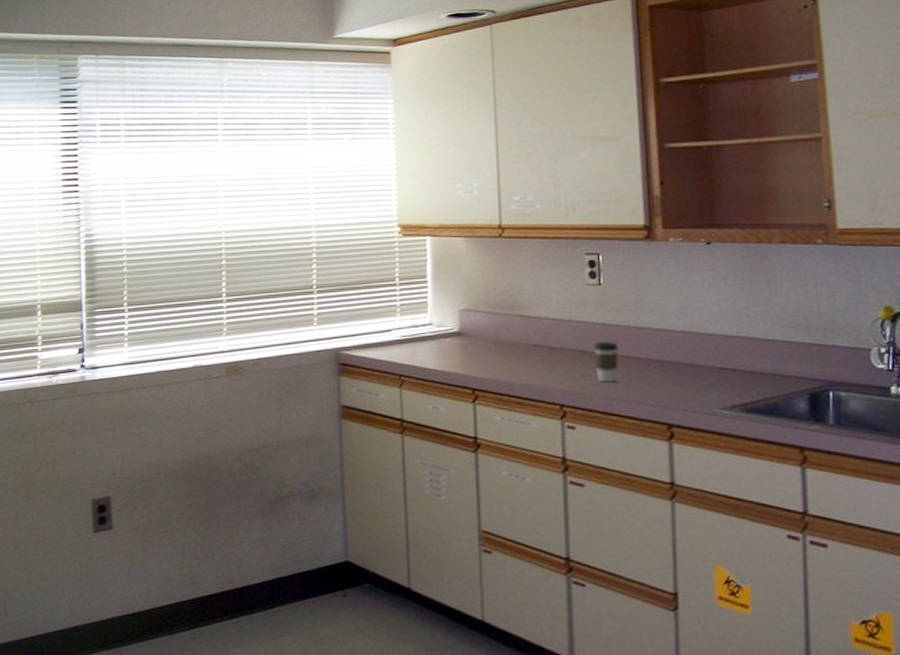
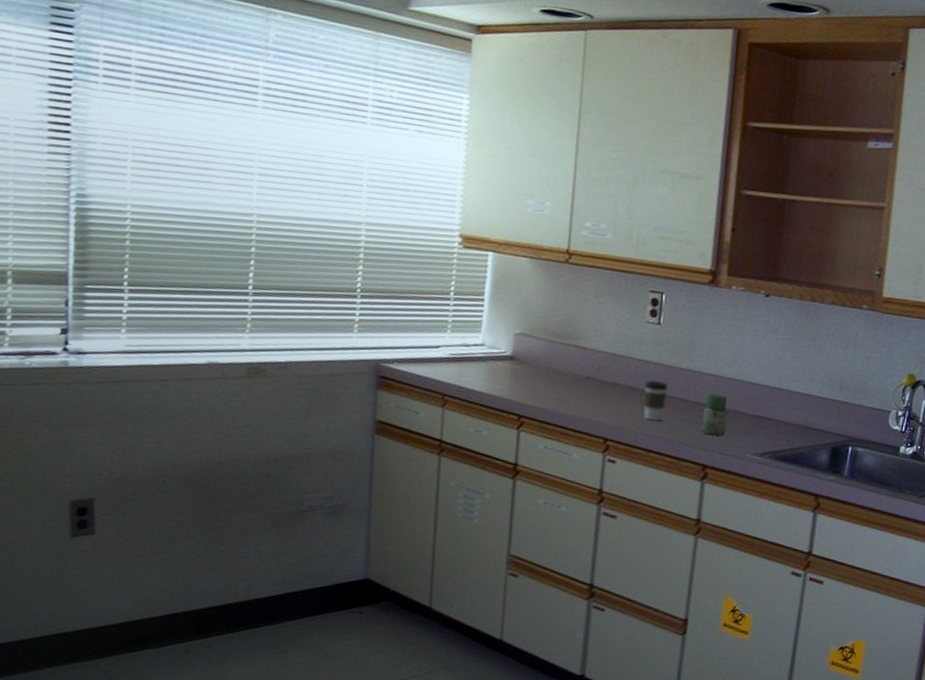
jar: none [659,350,687,392] -> present [701,394,728,436]

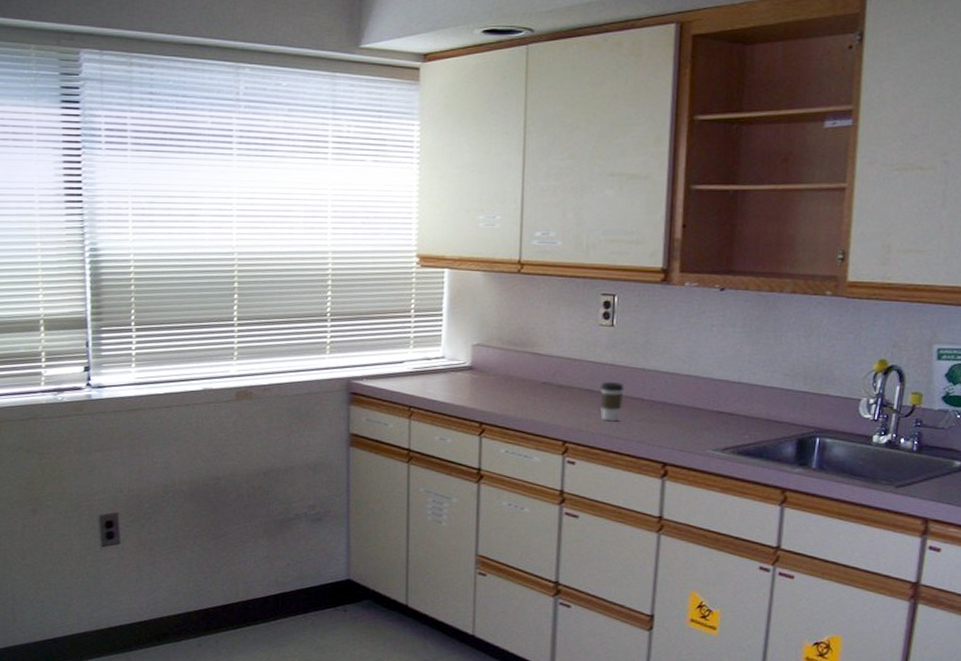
jar: present [701,394,728,436] -> none [659,392,686,433]

